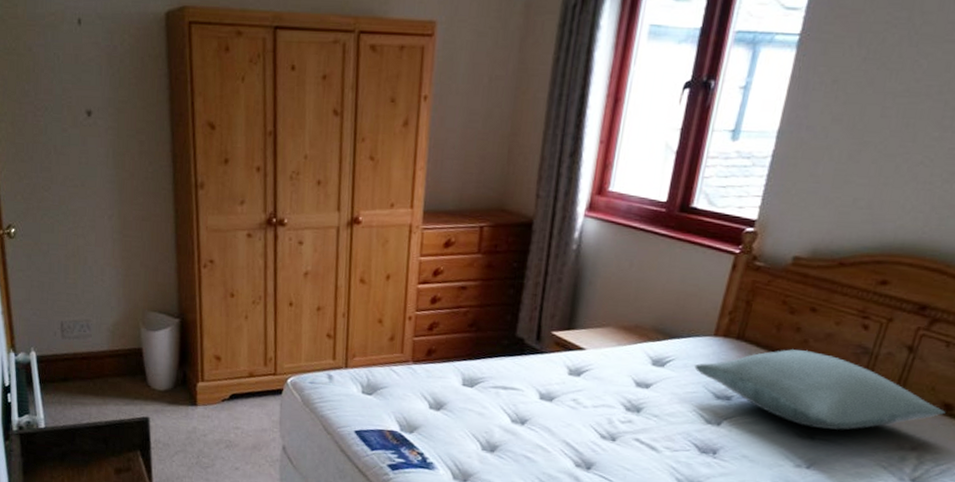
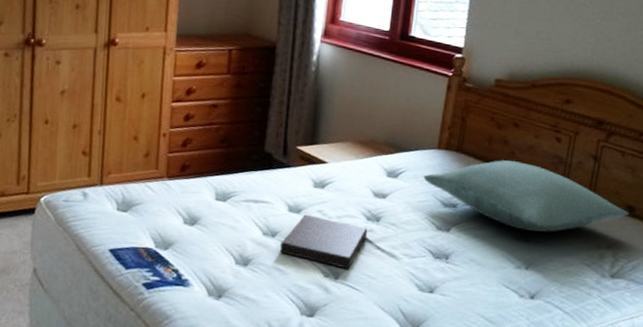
book: none [529,402,627,460] -> present [280,214,368,269]

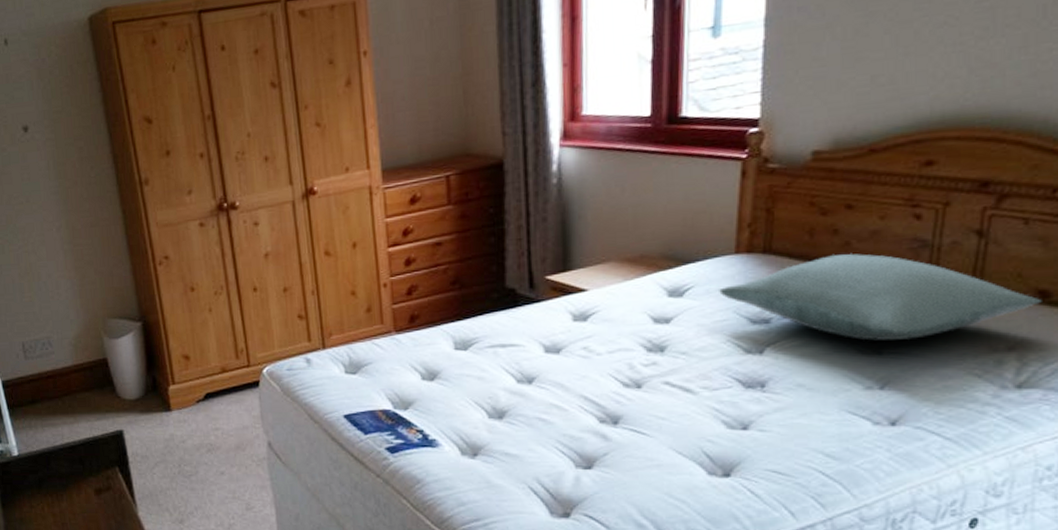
book: present [280,214,368,269] -> none [540,353,650,411]

